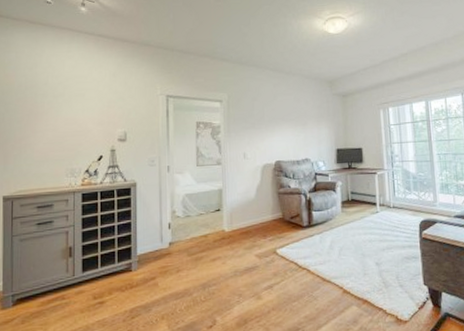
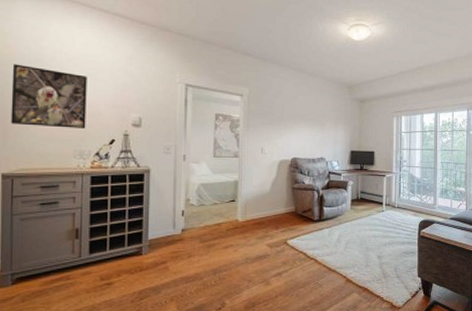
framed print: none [10,91,76,149] -> present [10,64,87,129]

